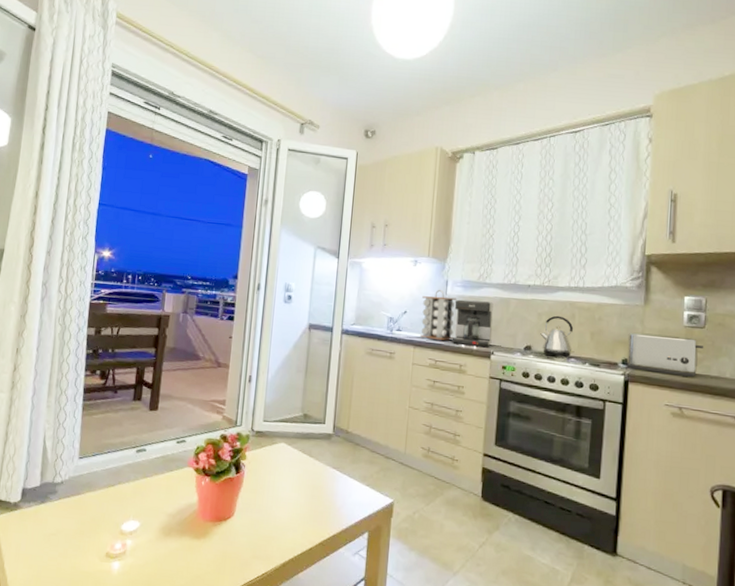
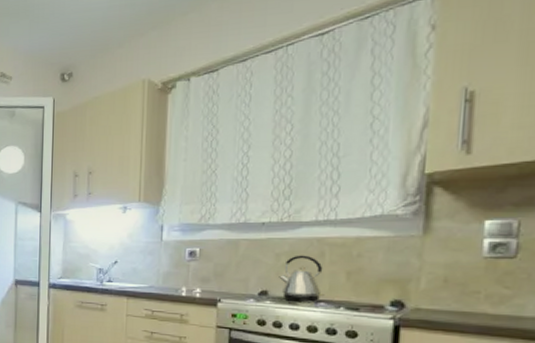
spice rack: present [419,289,457,341] -> none [132,235,175,291]
coffee maker: present [451,299,494,348] -> none [170,245,219,295]
toaster: present [627,332,704,378] -> none [397,268,515,320]

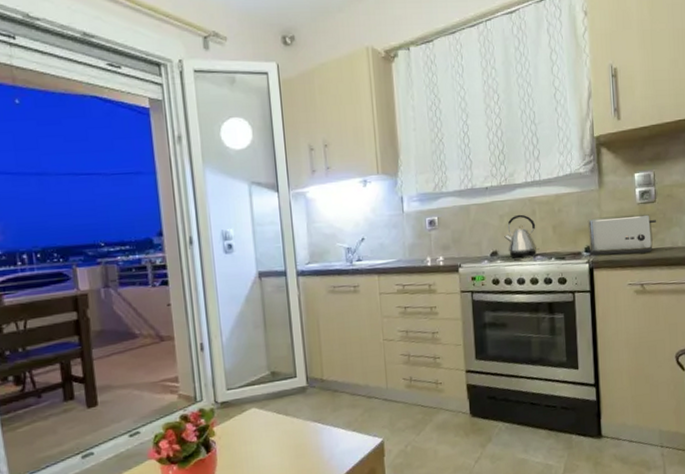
toaster: none [397,268,515,320] -> present [587,213,657,256]

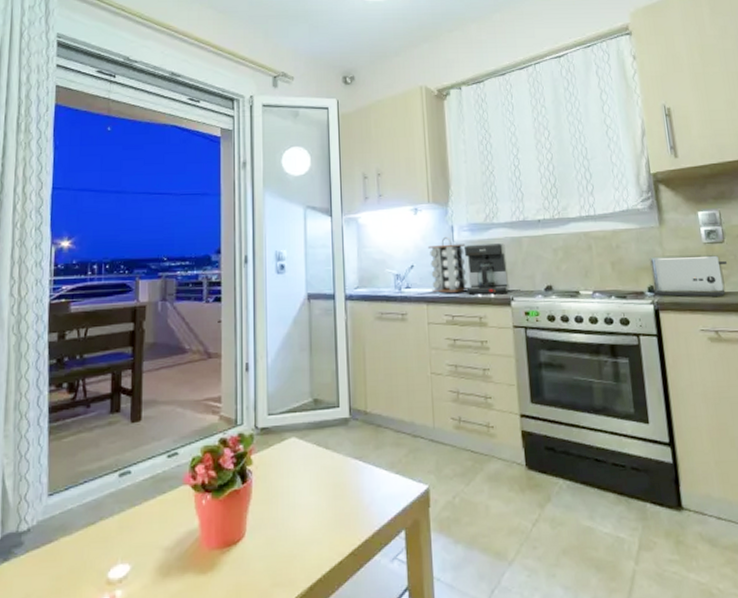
spice rack: none [378,207,419,265] -> present [428,236,469,294]
coffee maker: none [413,212,458,264] -> present [463,243,510,294]
kettle: present [504,214,540,258] -> none [559,249,598,294]

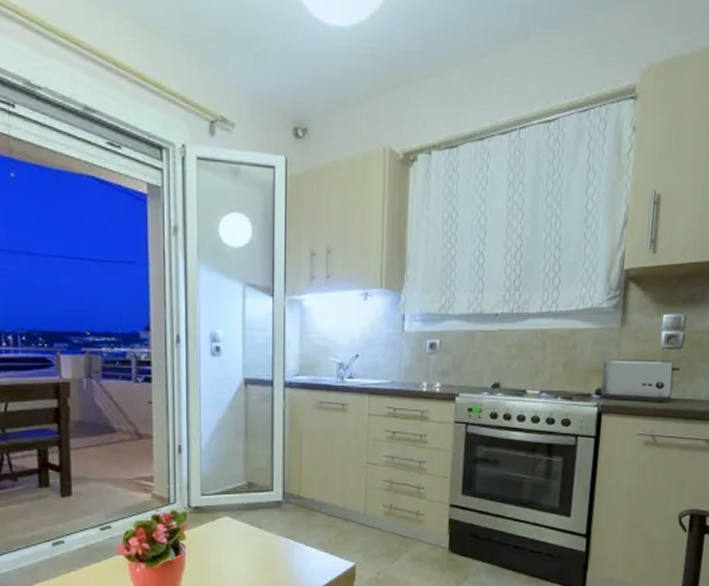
spice rack: present [428,236,469,294] -> none [374,326,416,386]
coffee maker: present [463,243,510,294] -> none [411,336,457,389]

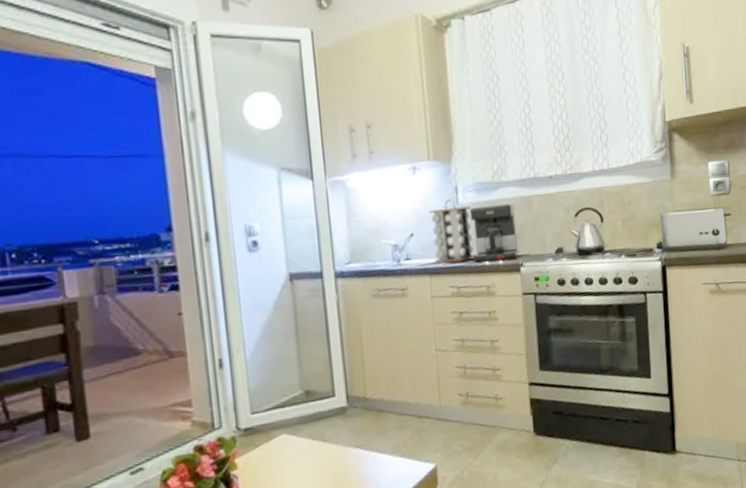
spice rack: none [374,326,416,386] -> present [429,198,476,264]
coffee maker: none [411,336,457,389] -> present [469,204,519,263]
kettle: none [509,346,546,393] -> present [570,206,609,256]

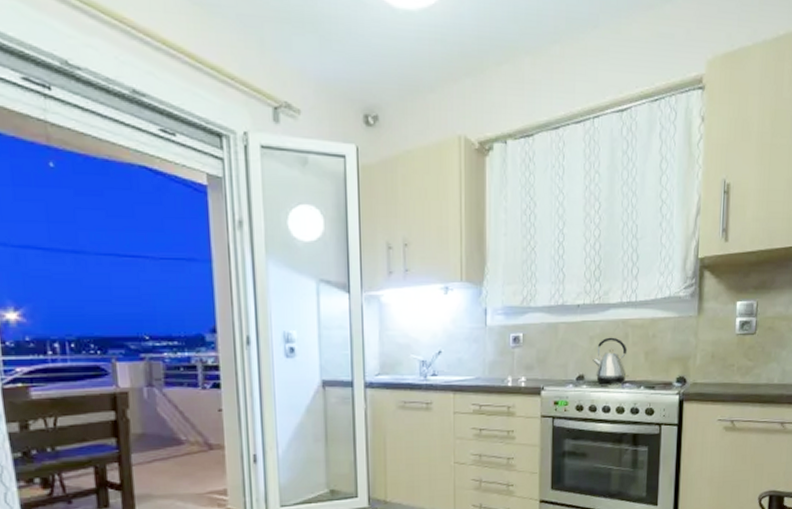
spice rack: present [429,198,476,264] -> none [458,320,499,382]
coffee maker: present [469,204,519,263] -> none [496,329,541,383]
toaster: present [659,206,732,253] -> none [681,345,755,389]

